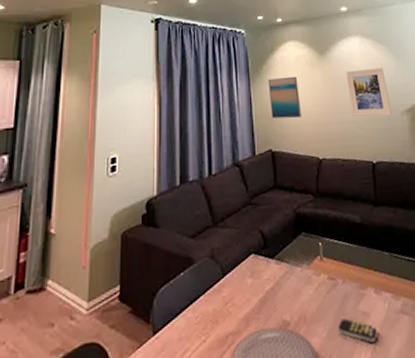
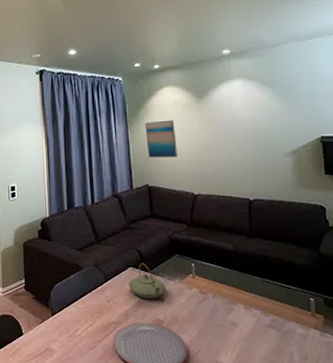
teapot: none [249,246,293,294] -> present [128,263,167,298]
remote control: present [338,318,378,344] -> none [207,324,245,346]
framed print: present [346,68,392,117] -> none [225,110,274,158]

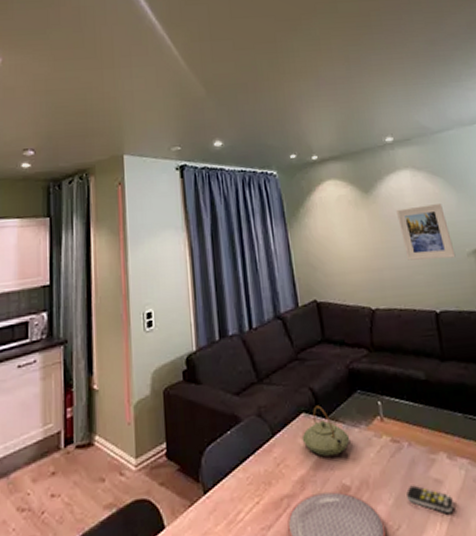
wall art: present [145,120,178,158] -> none [306,219,349,266]
remote control: none [207,324,245,346] -> present [406,485,455,514]
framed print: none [225,110,274,158] -> present [396,204,456,261]

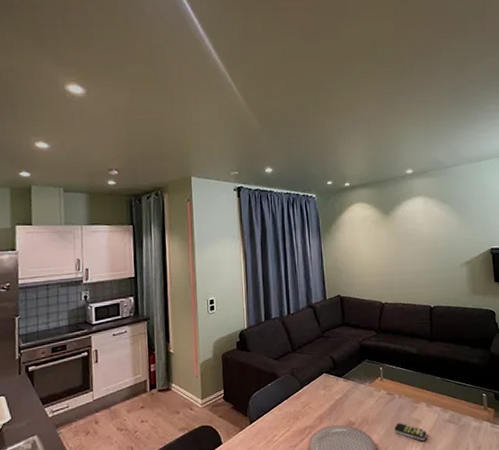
teapot: present [301,405,350,456] -> none [322,368,357,402]
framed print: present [396,204,456,261] -> none [409,225,451,268]

